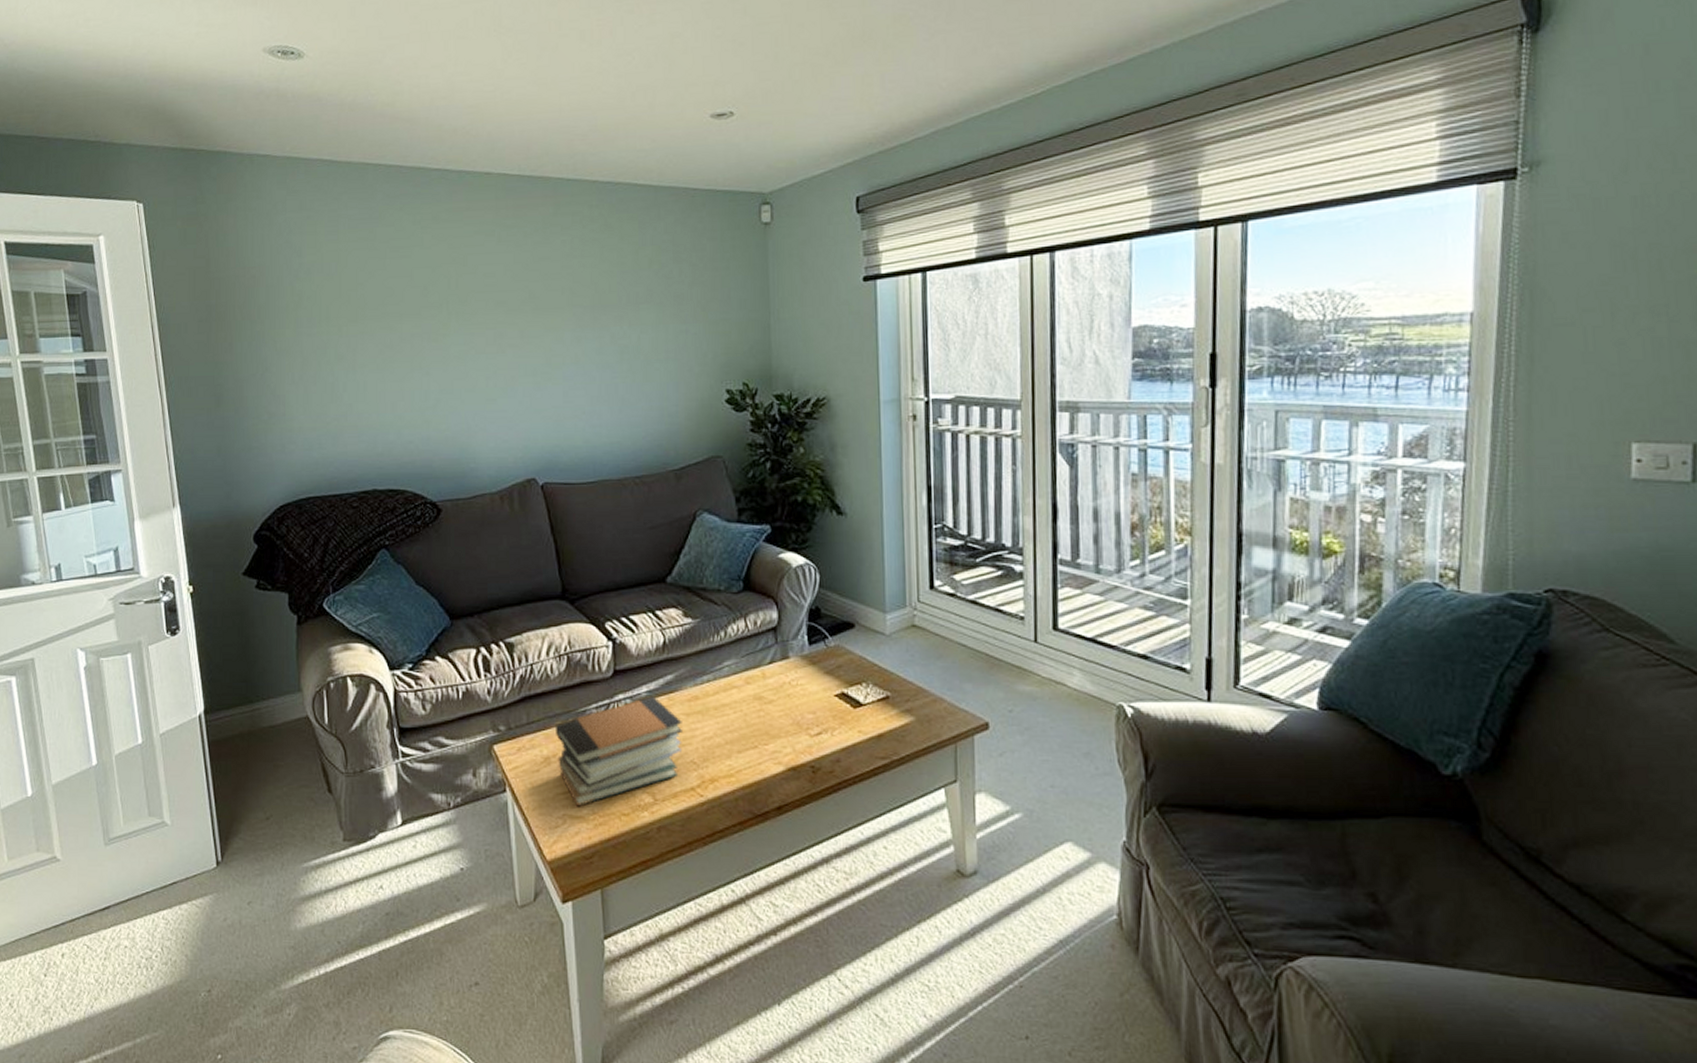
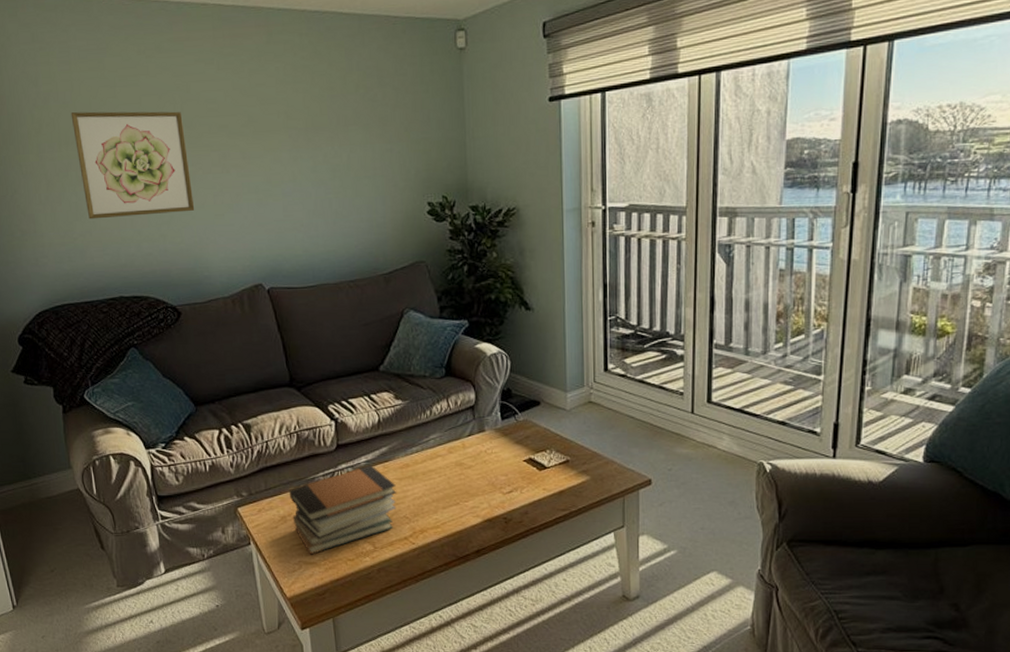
wall art: none [335,284,464,402] -> present [71,111,195,220]

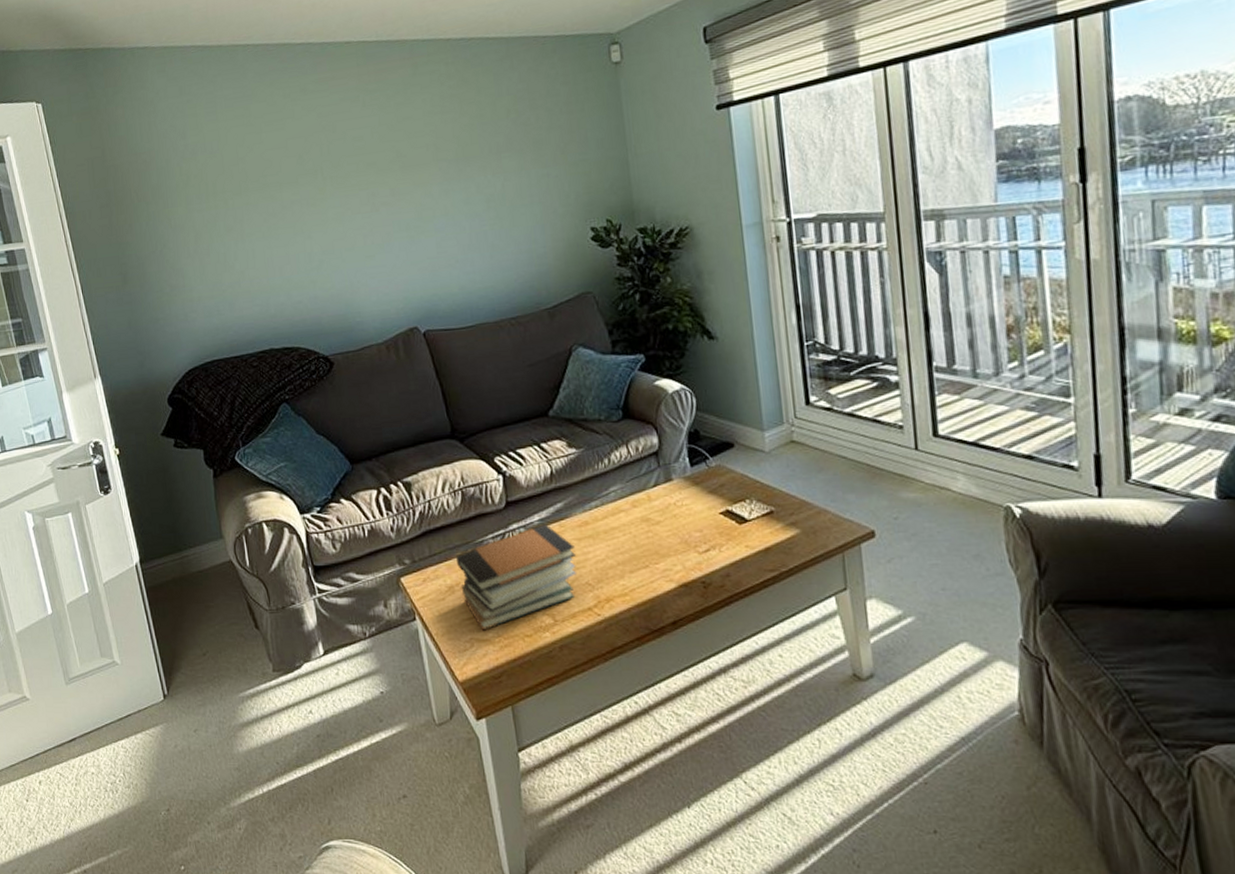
wall art: present [71,111,195,220] -> none [218,152,345,270]

